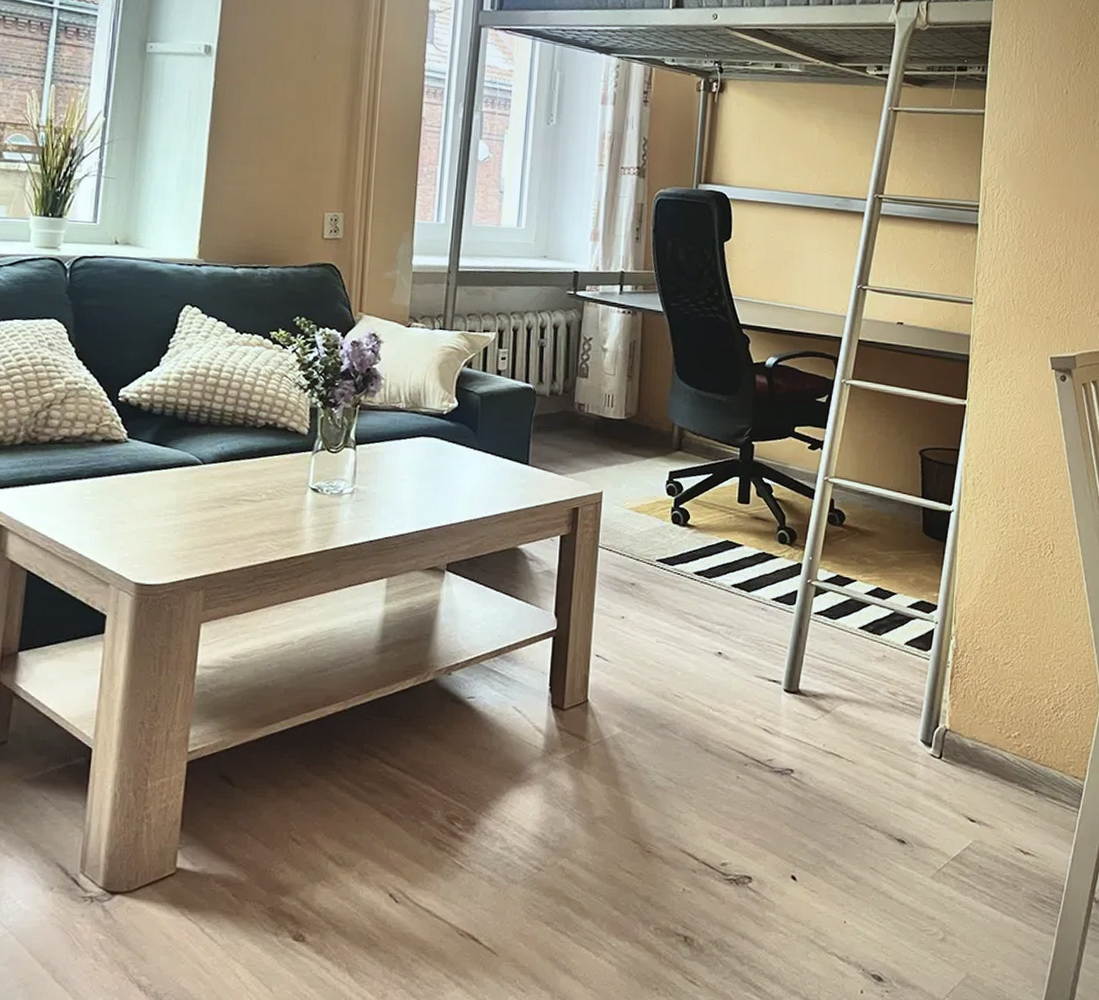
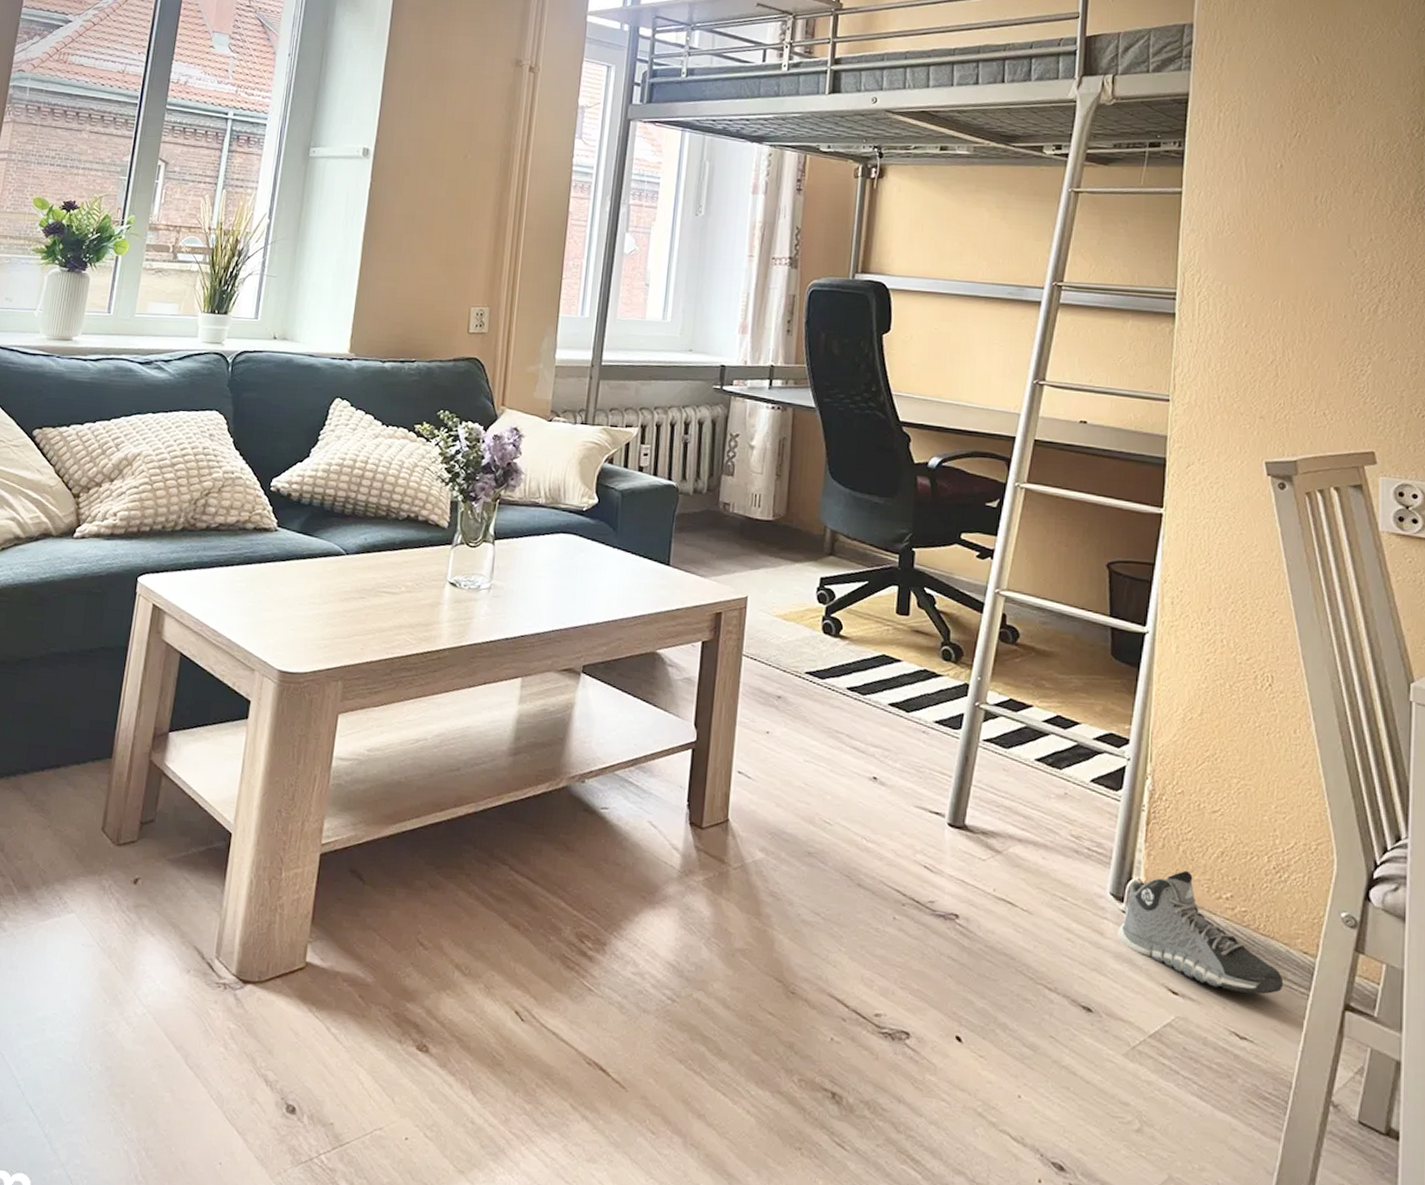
sneaker: none [927,715,1059,816] -> present [1118,870,1284,995]

